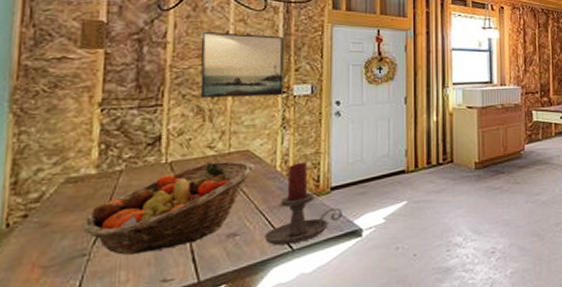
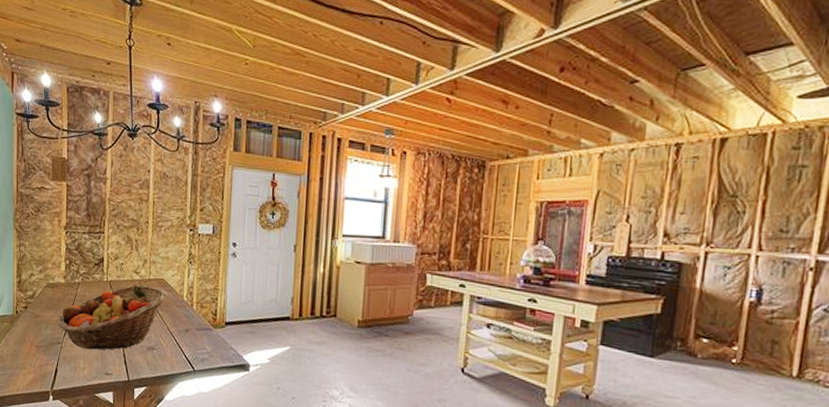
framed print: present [200,31,284,98] -> none [129,169,192,233]
candle holder: present [264,162,342,246] -> none [174,295,234,366]

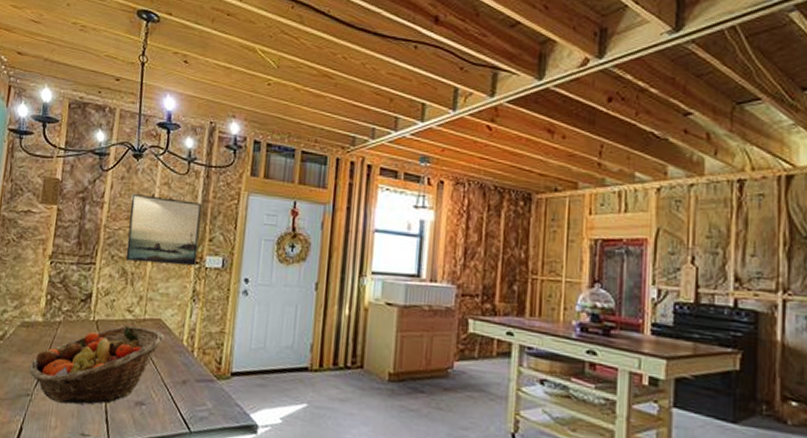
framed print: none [129,169,192,233] -> present [125,193,202,266]

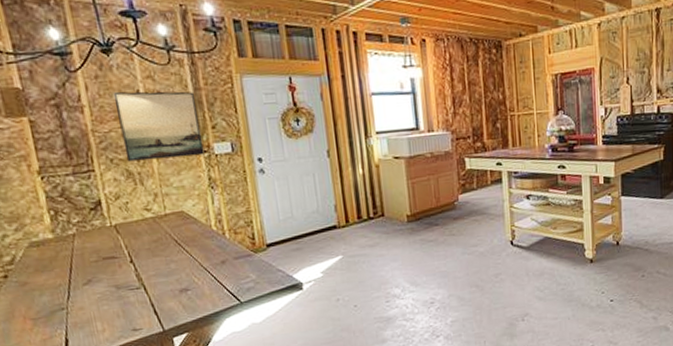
fruit basket: present [28,326,165,405] -> none [53,221,192,309]

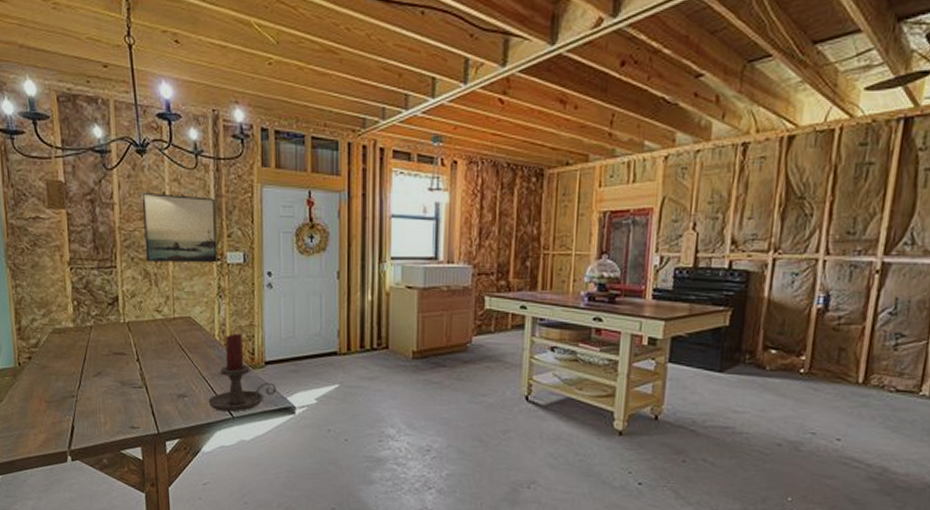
candle holder: none [213,221,282,299] -> present [208,333,276,412]

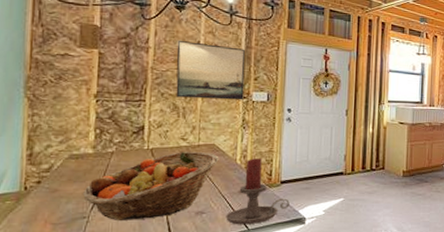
fruit basket: none [68,325,197,401] -> present [82,151,219,220]

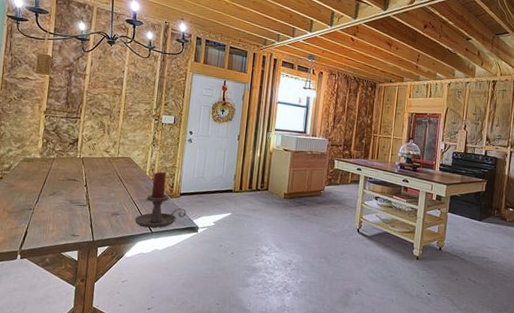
fruit basket: present [82,151,219,220] -> none [30,162,133,215]
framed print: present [175,40,246,100] -> none [103,69,159,122]

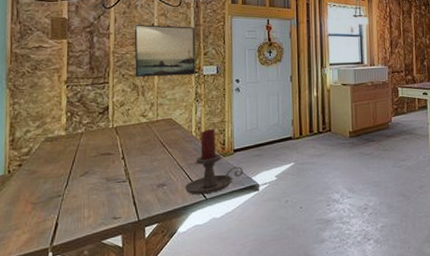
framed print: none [103,69,159,122] -> present [134,24,195,77]

